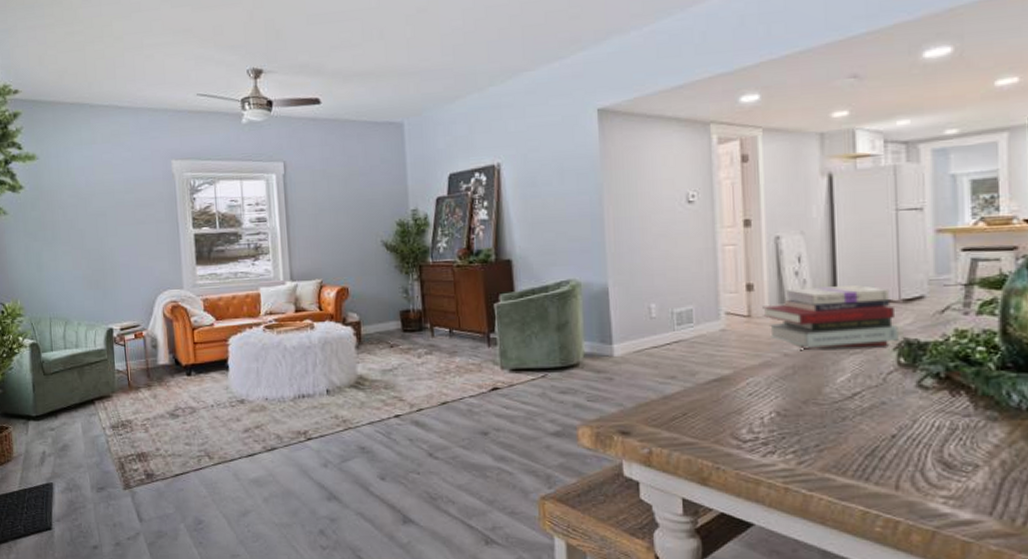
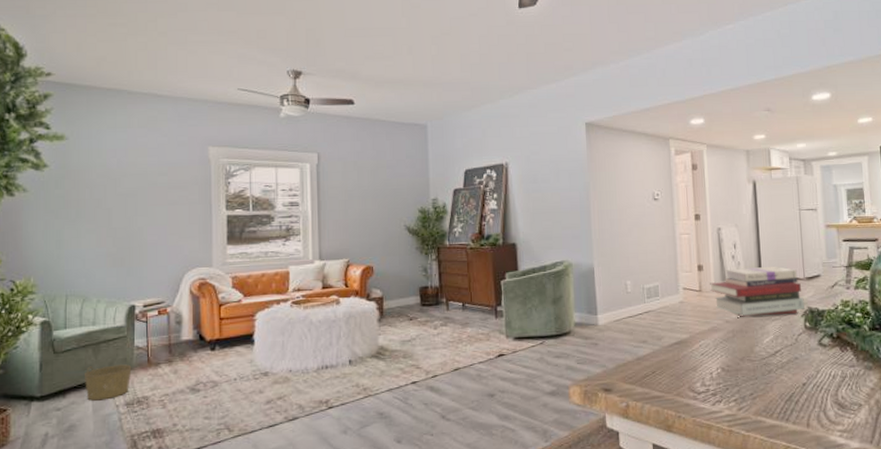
basket: none [71,388,114,422] -> present [83,364,132,401]

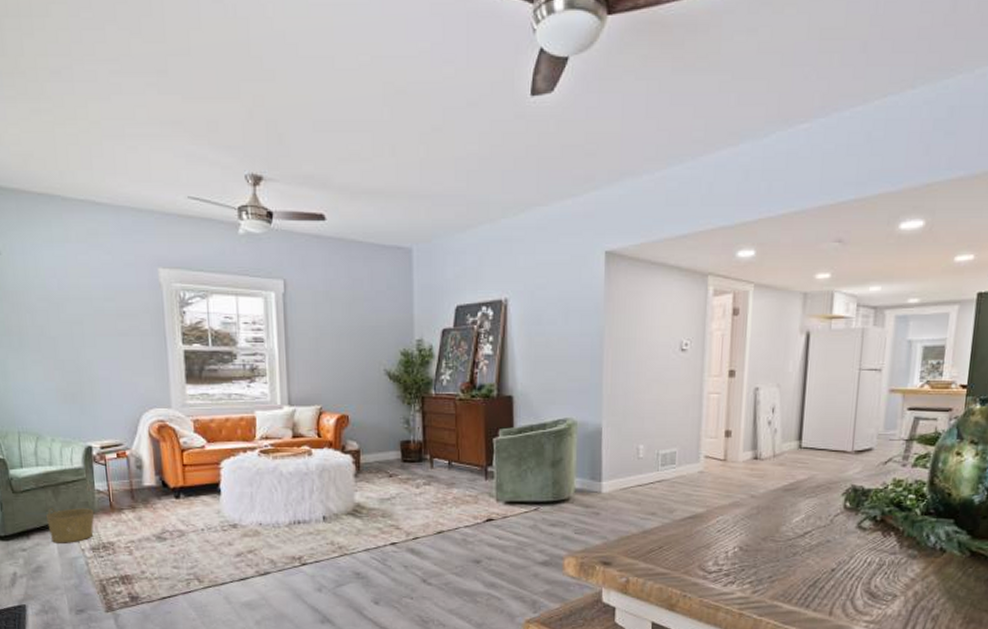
books: present [710,266,805,316] -> none [737,435,848,491]

